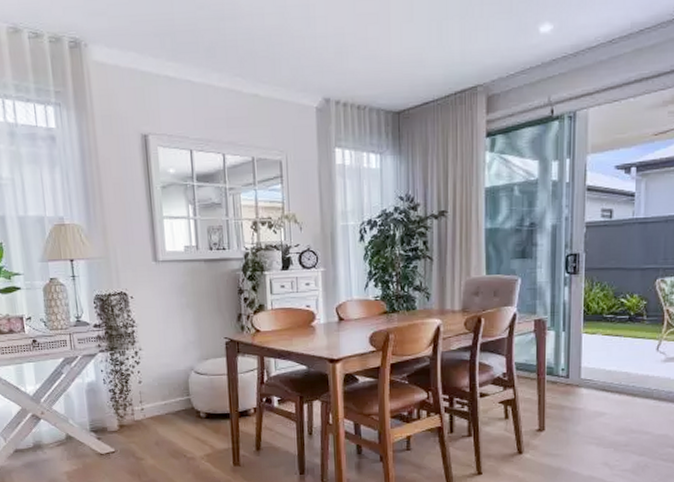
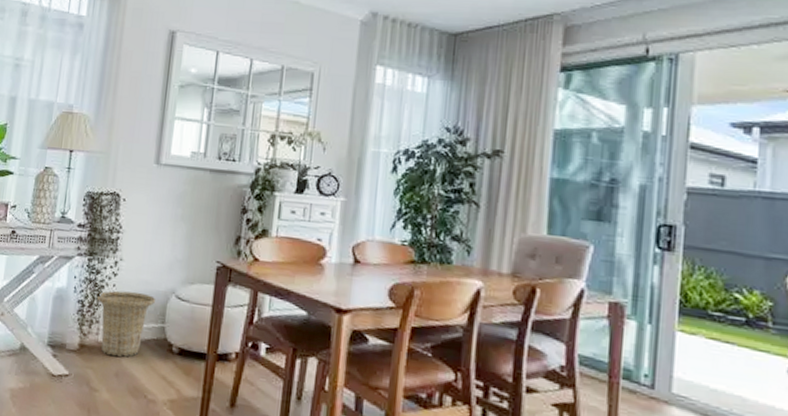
basket: none [125,374,178,430] -> present [96,290,155,358]

